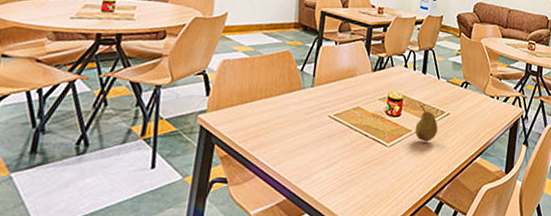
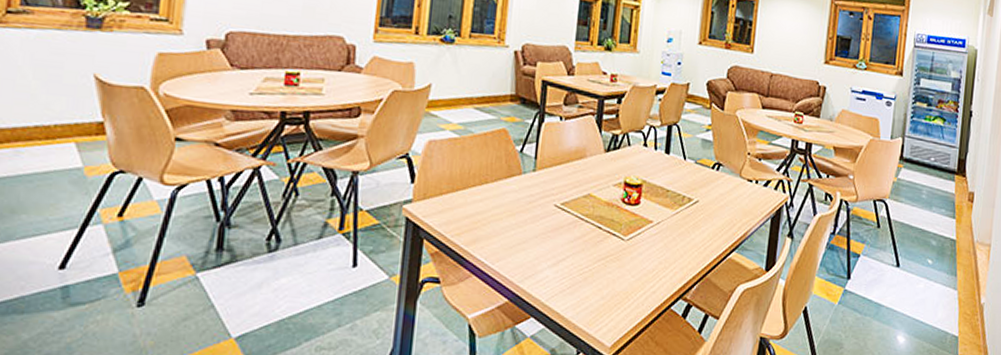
fruit: present [415,105,438,142] -> none [657,191,685,235]

